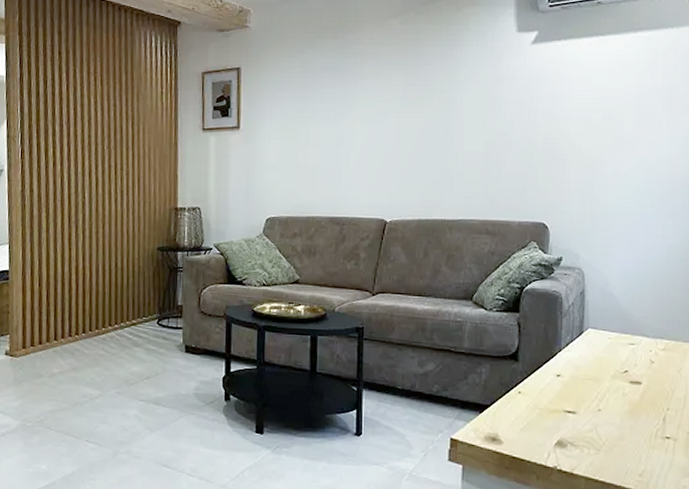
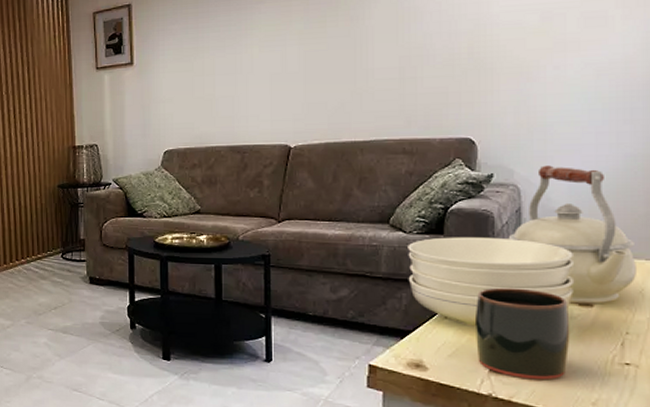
bowl: none [487,315,627,402] -> present [408,237,575,327]
mug: none [543,364,623,453] -> present [474,287,570,380]
kettle: none [573,252,676,382] -> present [508,165,636,304]

